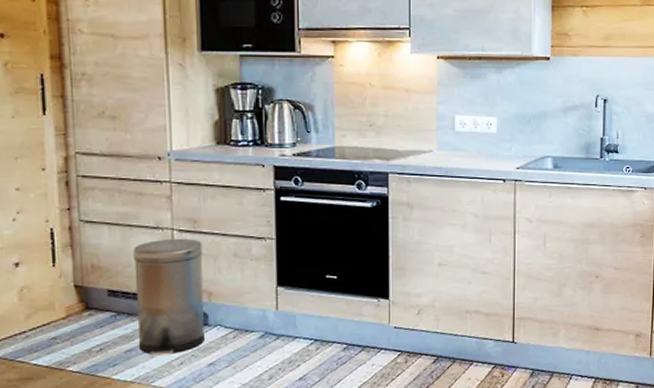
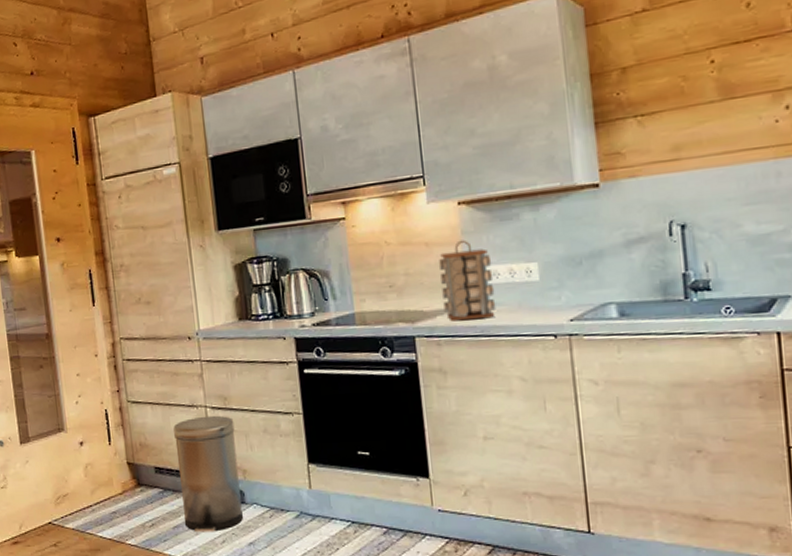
spice rack: none [415,90,460,162] -> present [438,239,497,322]

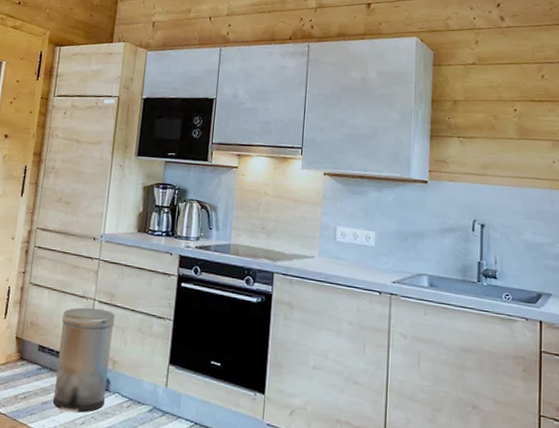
spice rack: present [438,239,497,322] -> none [300,202,342,269]

